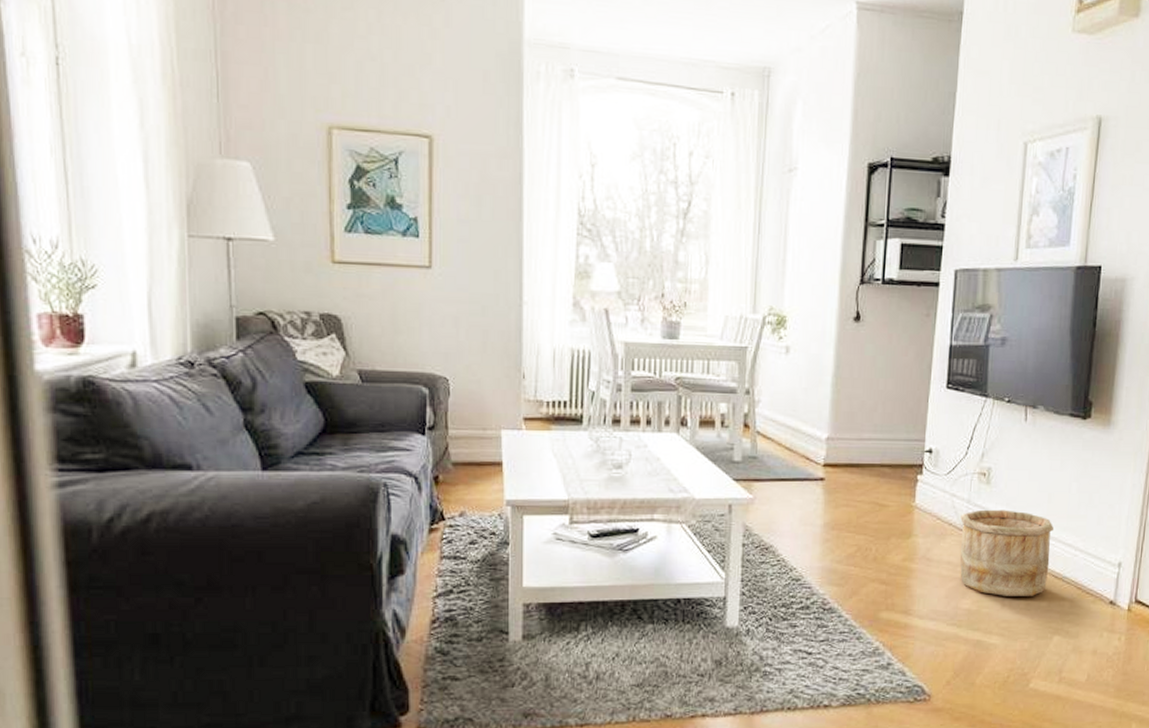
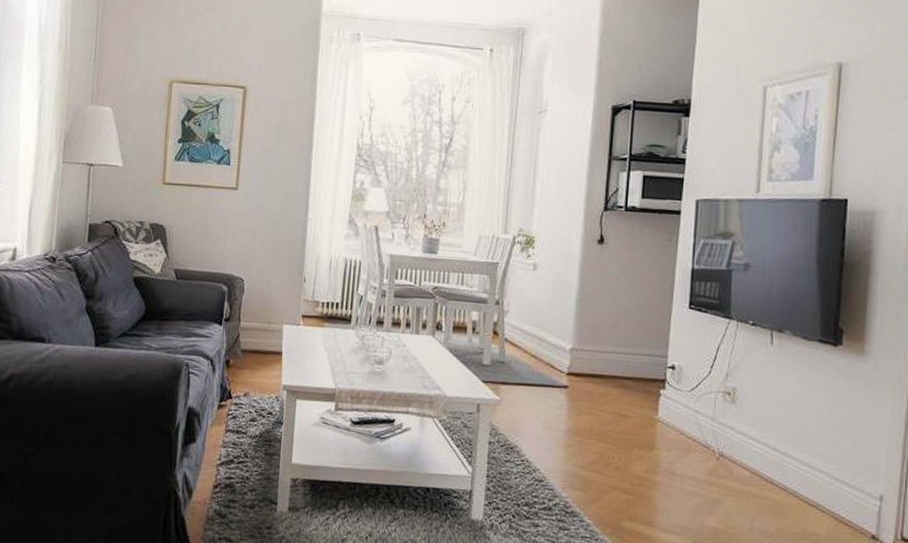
wooden bucket: present [960,509,1054,596] -> none [705,428,806,522]

